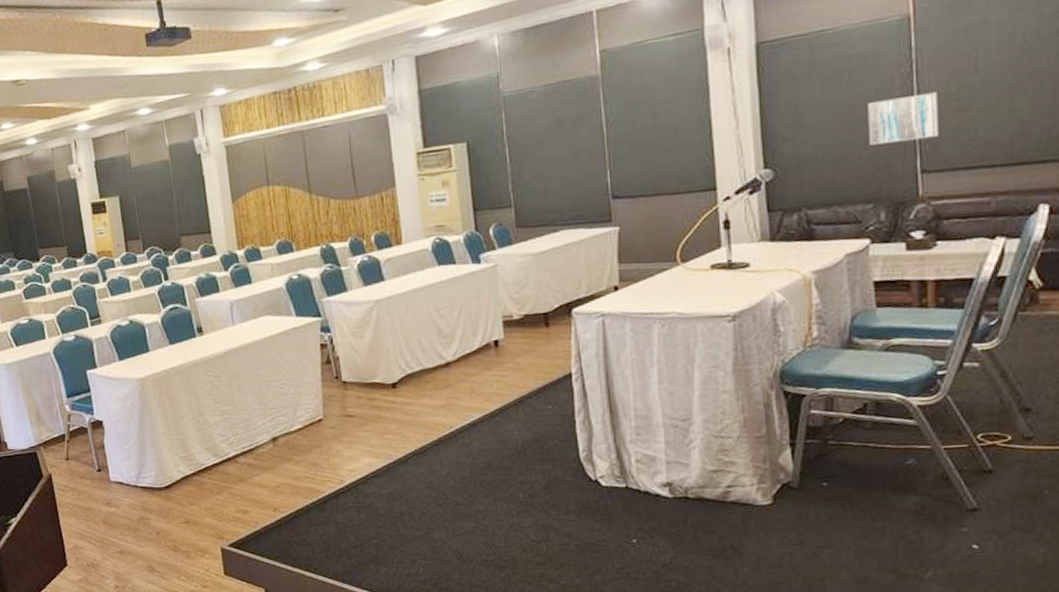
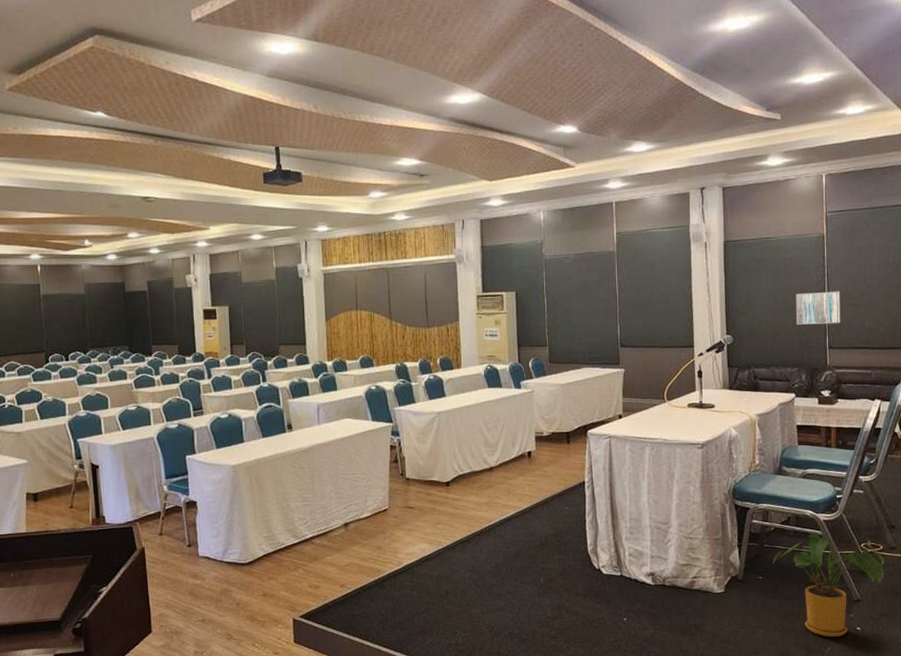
house plant: none [842,421,1014,558] -> present [772,531,884,637]

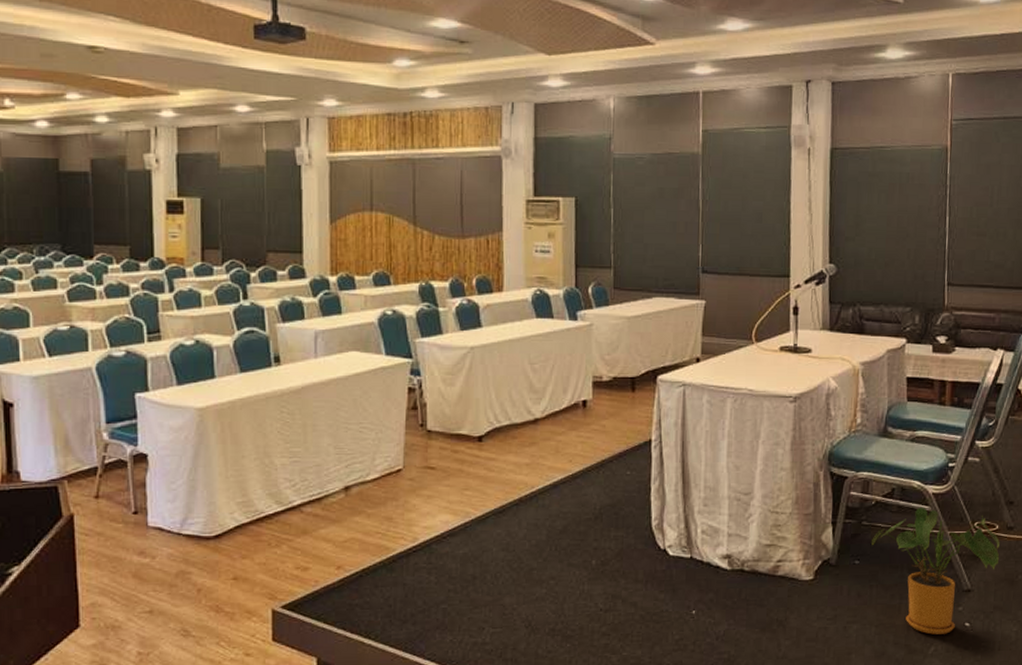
wall art: present [796,291,841,325] -> none [911,216,964,256]

